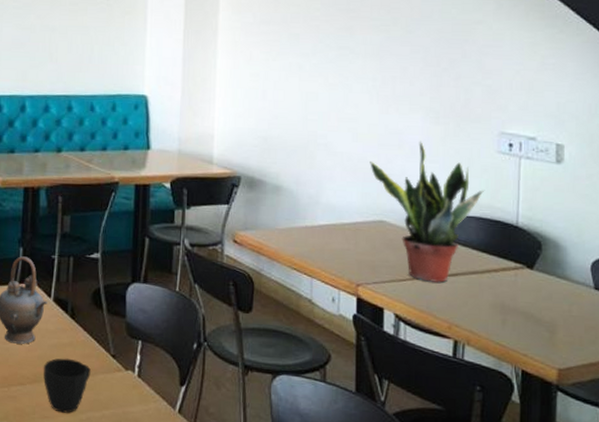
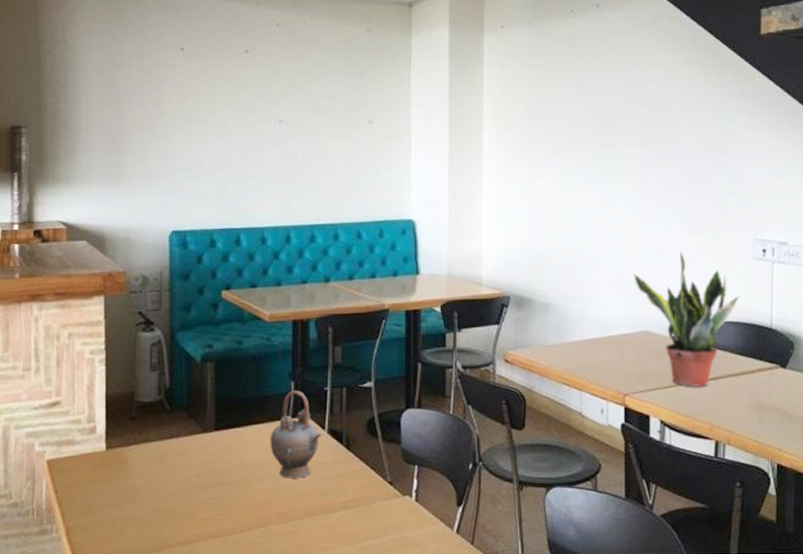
cup: present [43,358,91,413] -> none [320,489,368,543]

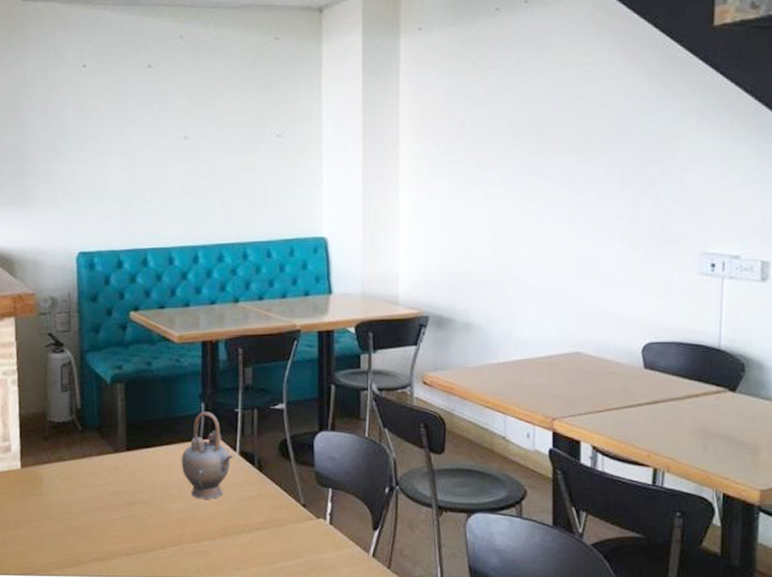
potted plant: present [633,251,742,388] -> none [564,267,686,413]

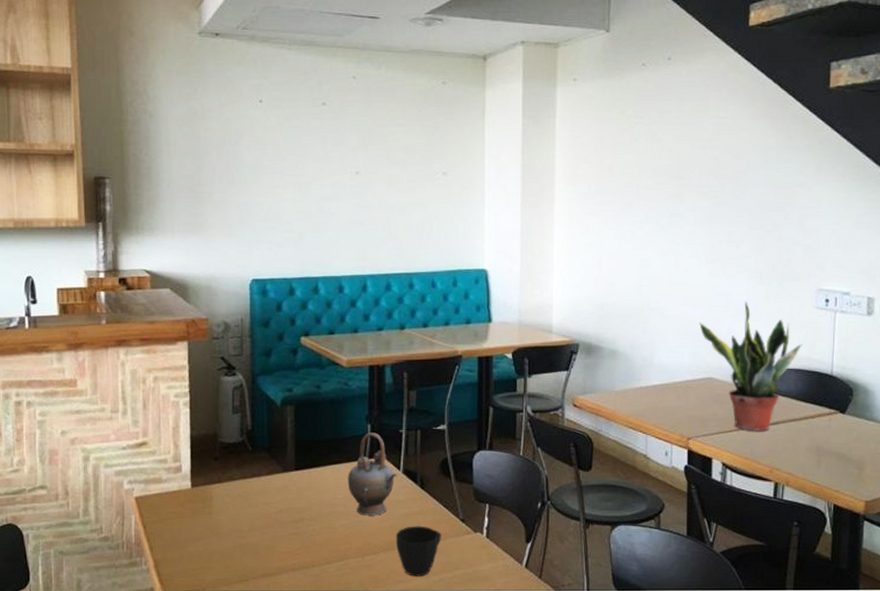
cup: none [232,510,281,564] -> present [395,526,441,576]
potted plant: none [564,267,686,413] -> present [699,301,804,432]

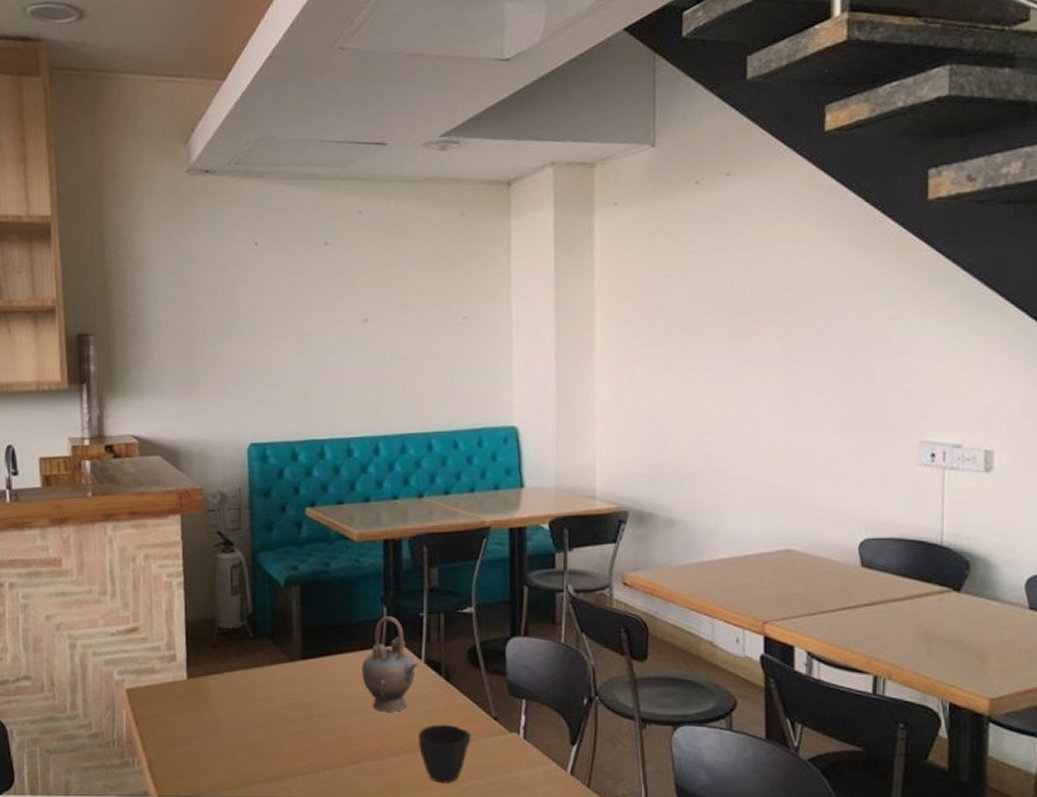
potted plant: present [699,301,804,432] -> none [774,457,905,615]

